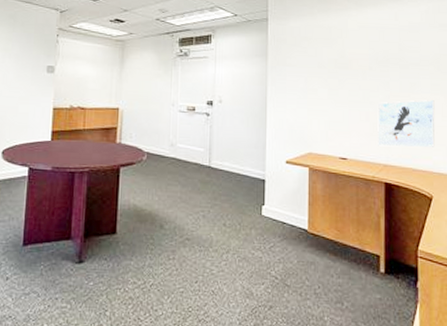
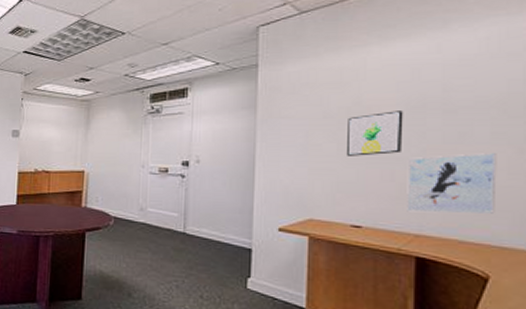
wall art: none [334,64,374,100] -> present [345,111,403,156]

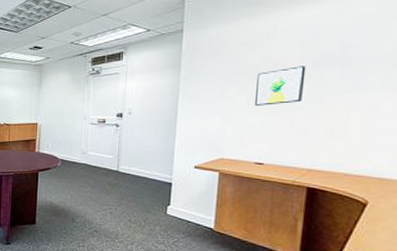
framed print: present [407,153,497,214] -> none [302,100,385,152]

